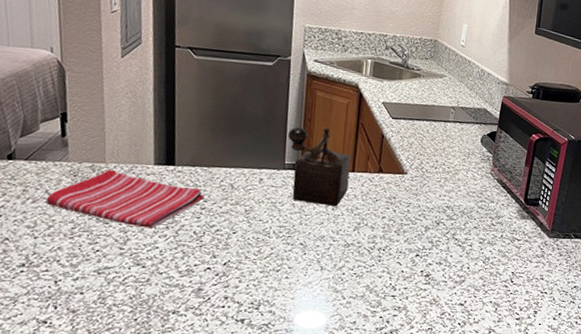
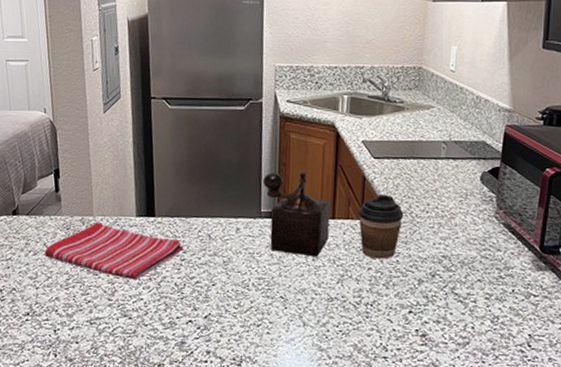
coffee cup: none [376,150,416,209] -> present [358,194,404,259]

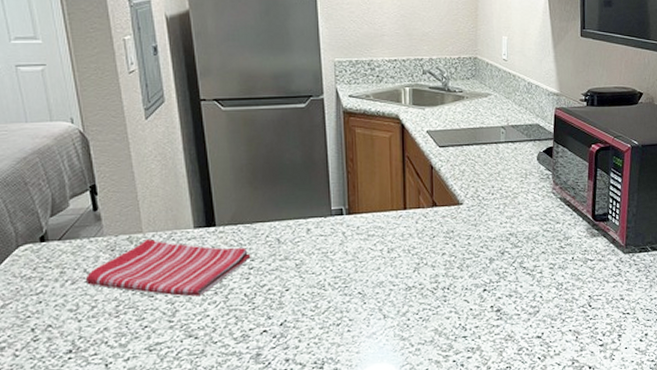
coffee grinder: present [263,172,331,257] -> none [331,166,402,249]
coffee cup: present [358,194,404,259] -> none [428,180,472,244]

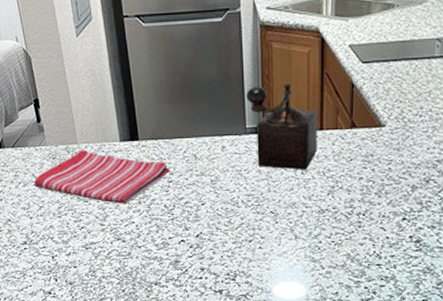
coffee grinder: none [331,166,402,249] -> present [246,83,318,170]

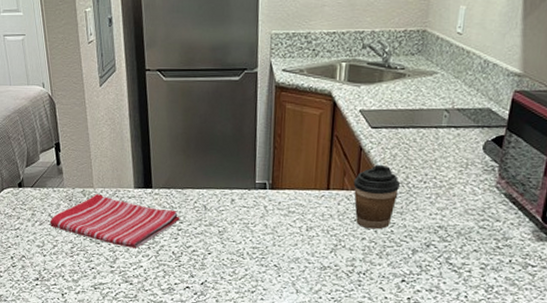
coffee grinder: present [246,83,318,170] -> none [258,142,326,228]
coffee cup: none [347,100,396,168] -> present [353,164,401,230]

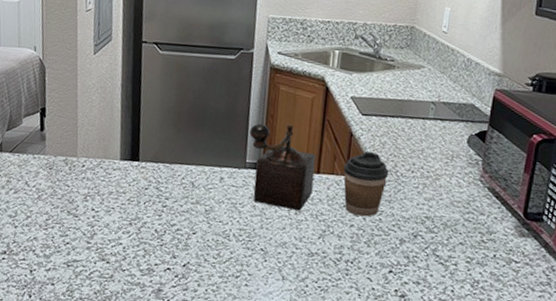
dish towel: present [49,193,180,249] -> none [25,163,166,224]
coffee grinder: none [258,142,326,228] -> present [249,123,316,211]

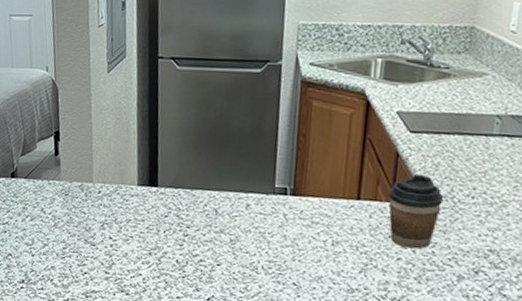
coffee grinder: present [249,123,316,211] -> none [278,144,356,242]

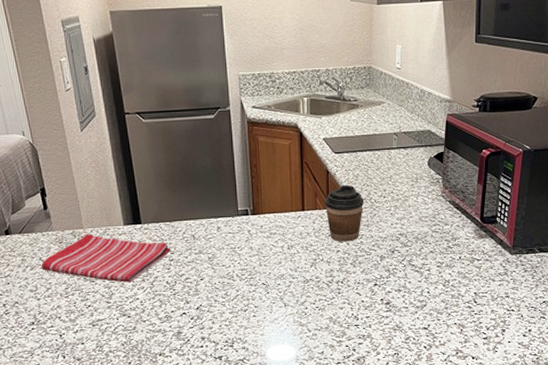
dish towel: none [41,188,187,254] -> present [41,233,171,283]

